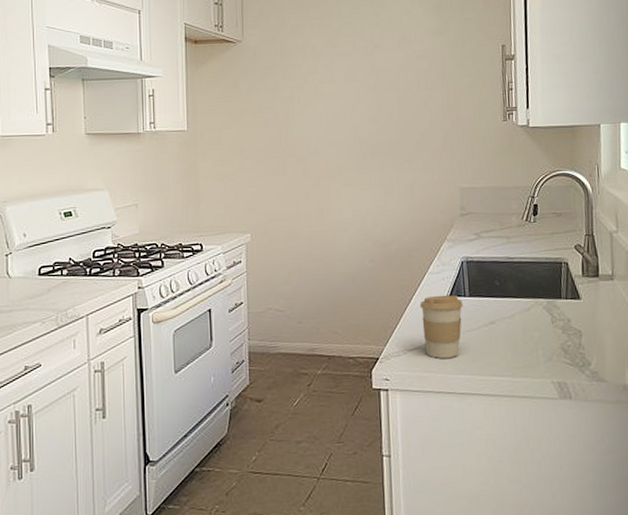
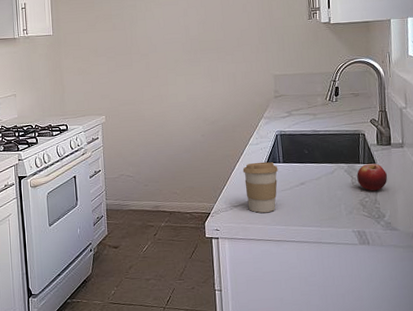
fruit: none [558,299,595,333] -> present [357,163,388,191]

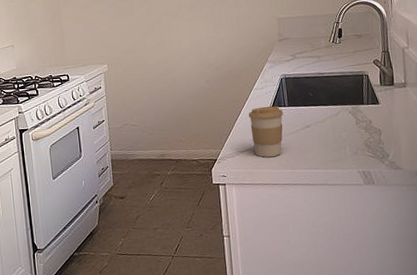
fruit: present [357,163,388,191] -> none [361,104,391,131]

